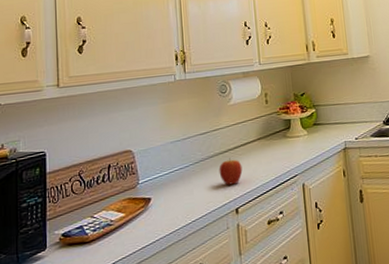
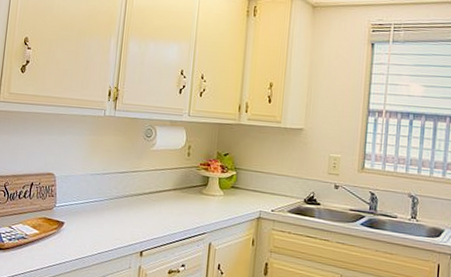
fruit: present [219,158,243,185] -> none [130,202,154,228]

